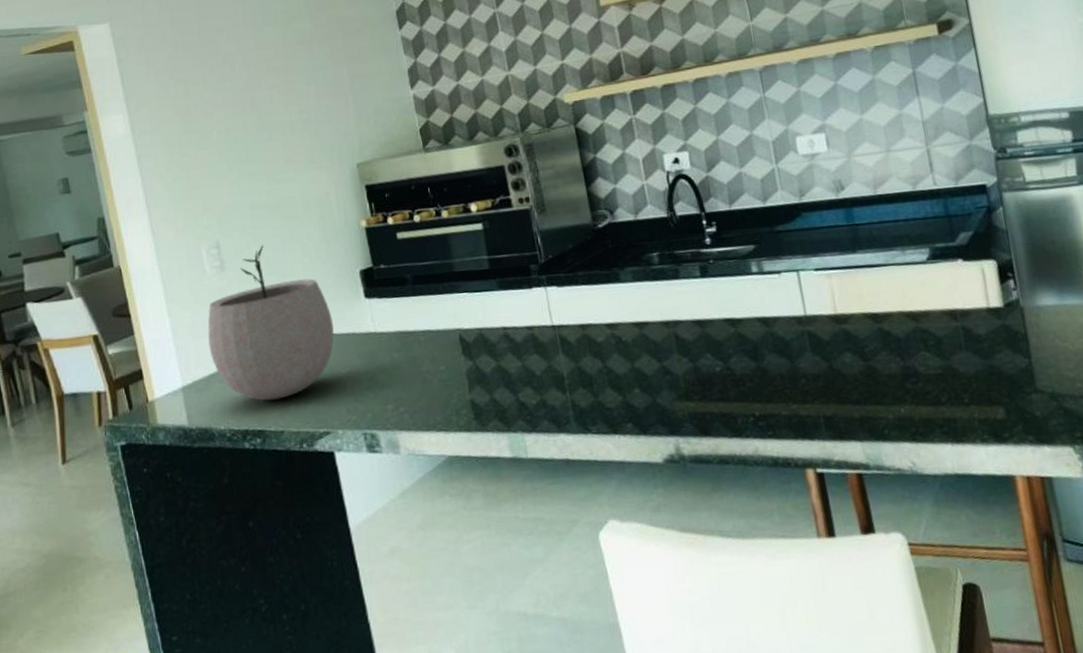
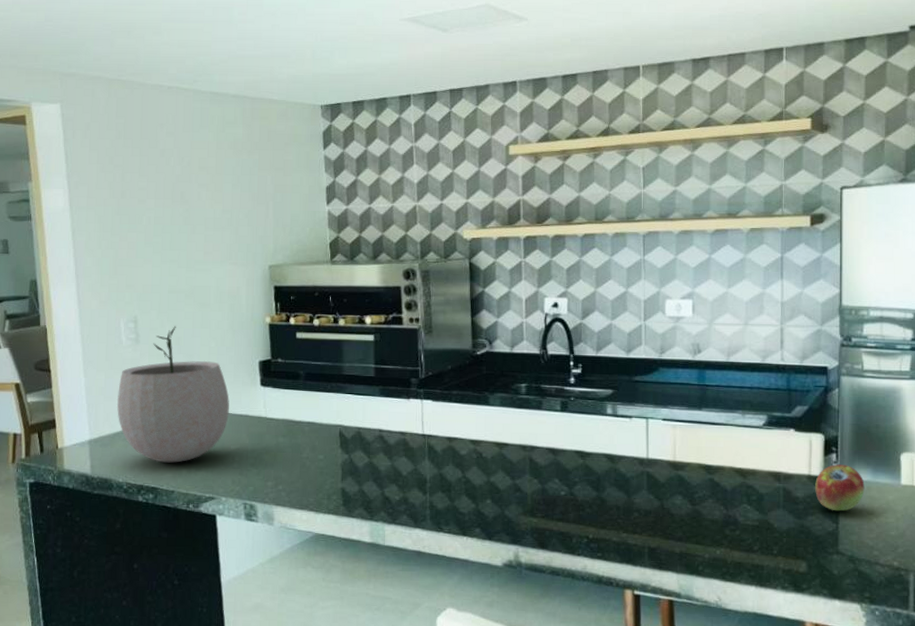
fruit: none [996,290,1053,345] -> present [815,464,865,511]

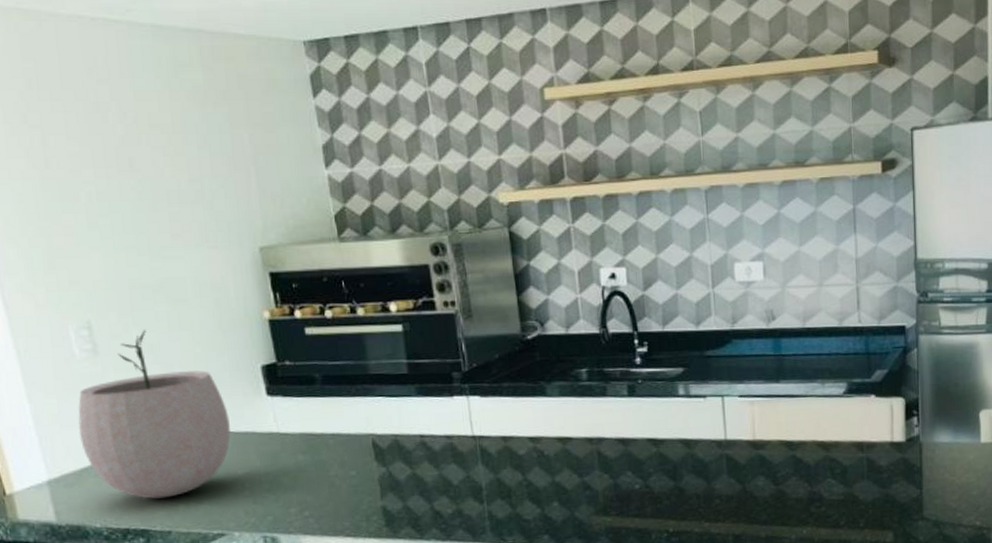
fruit: present [815,464,865,511] -> none [898,427,946,477]

